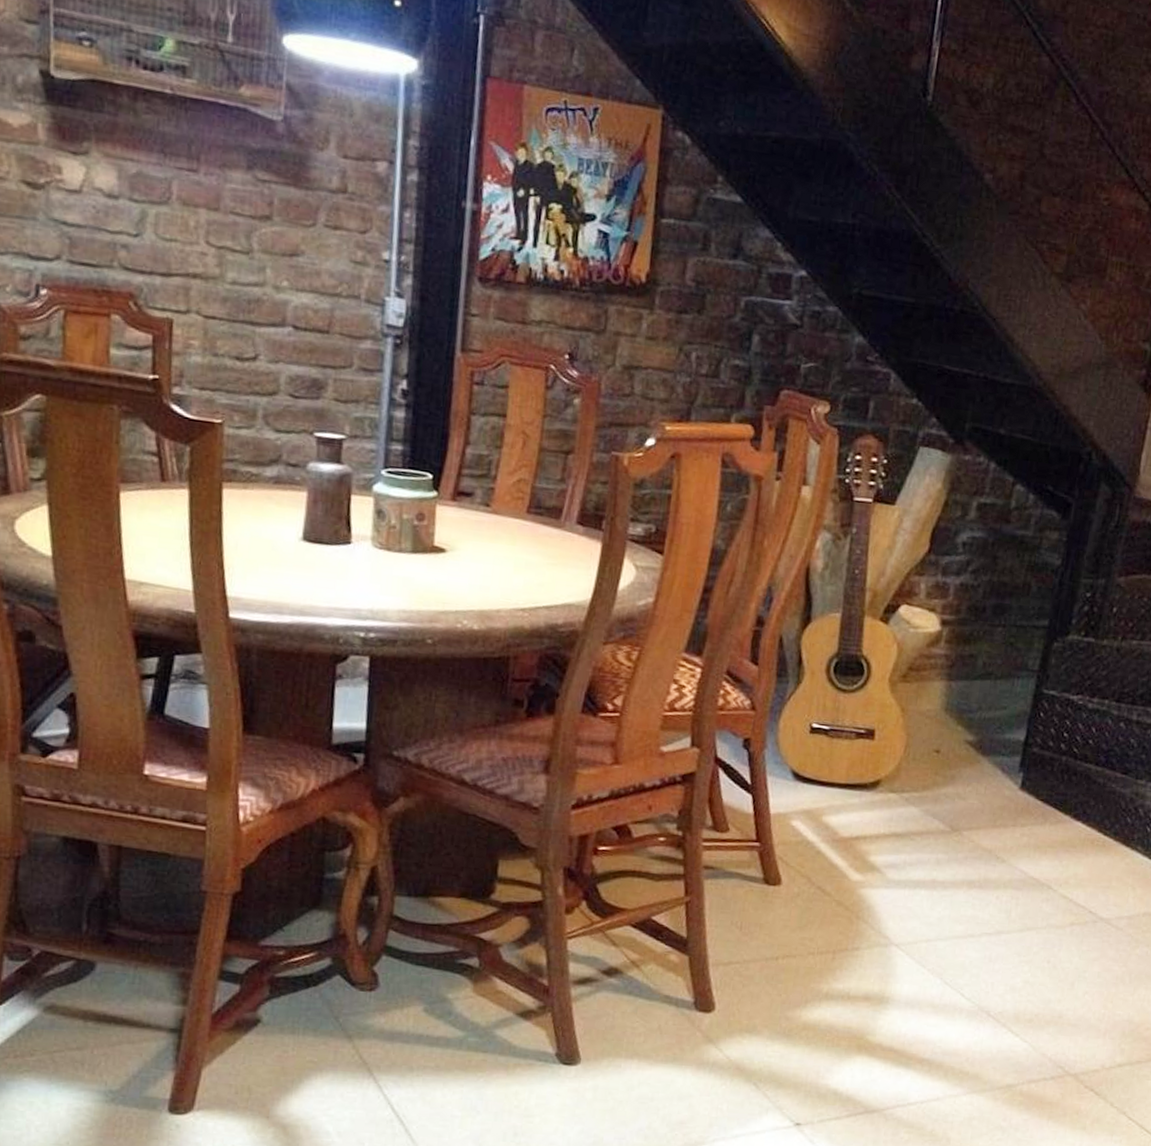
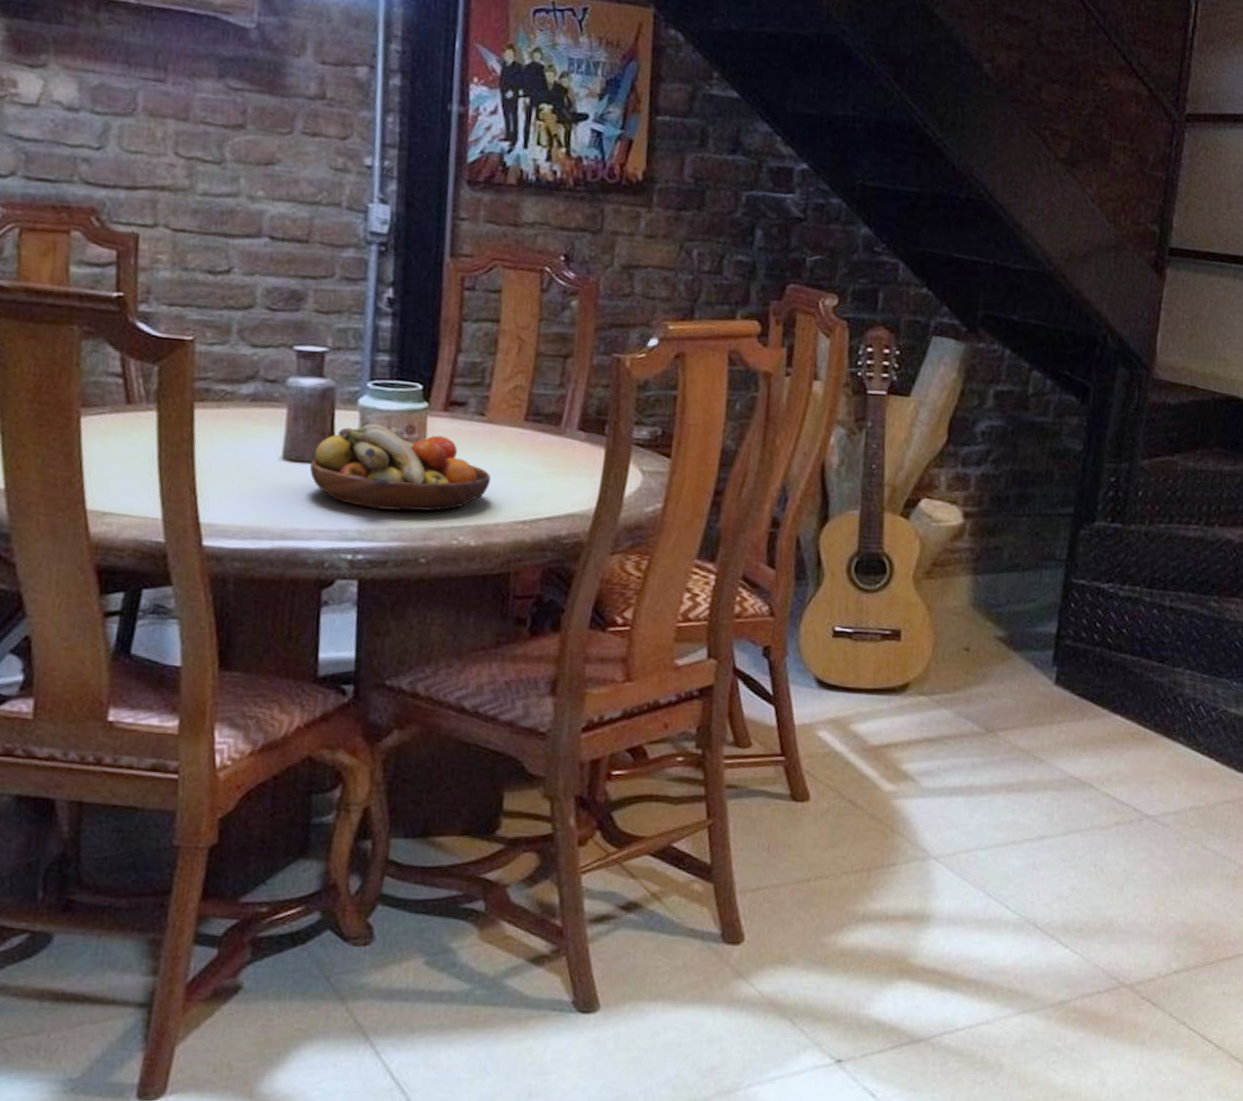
fruit bowl: none [327,509,494,596] -> present [310,423,491,511]

